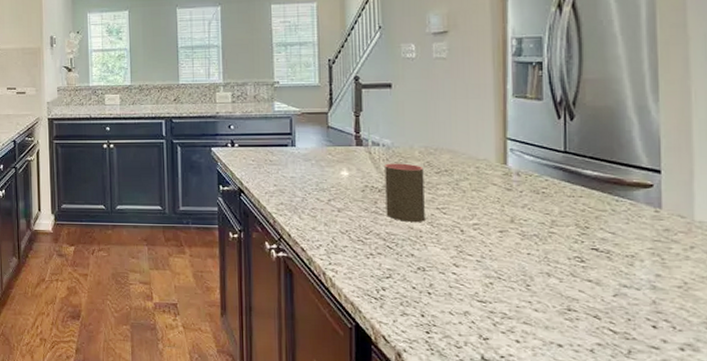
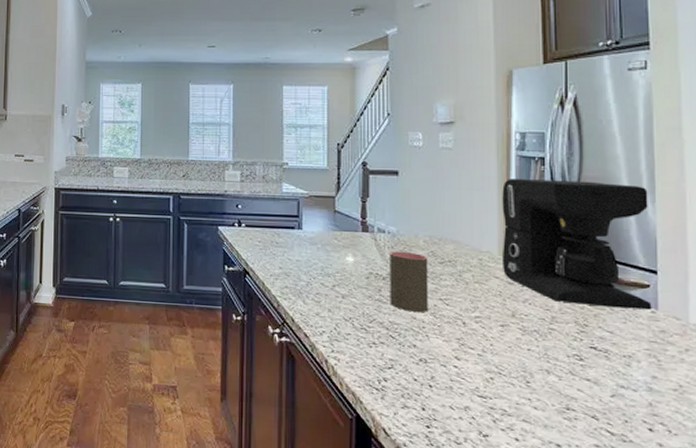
coffee maker: none [499,84,655,209] -> present [501,179,652,310]

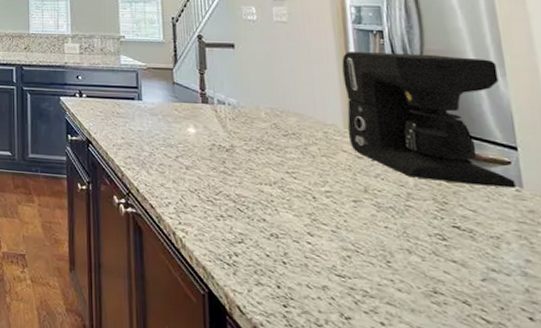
cup: present [390,251,428,312] -> none [231,122,275,186]

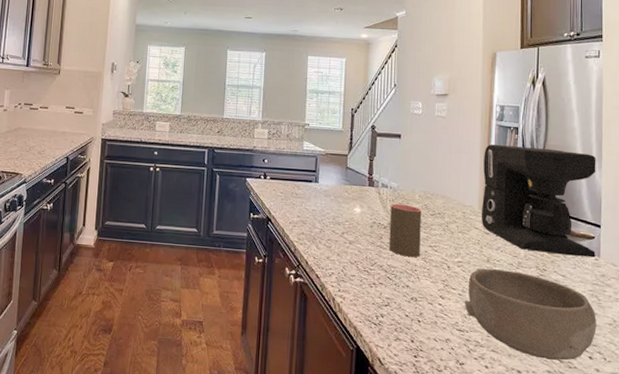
cup: none [231,122,275,186] -> present [389,203,422,257]
bowl: none [340,200,534,321] -> present [464,268,597,361]

